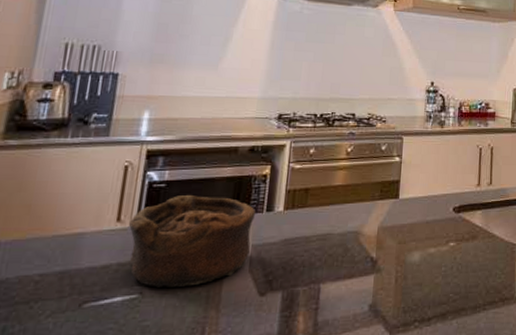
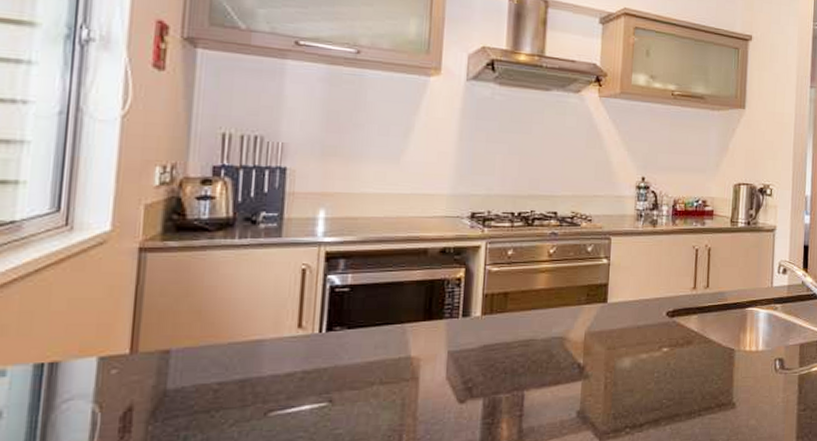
bowl: present [129,194,255,287] -> none [312,299,450,395]

